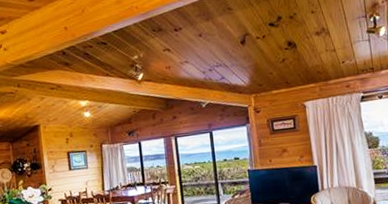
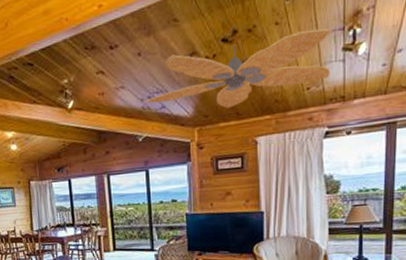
ceiling fan: none [207,16,360,78] -> present [145,28,331,108]

